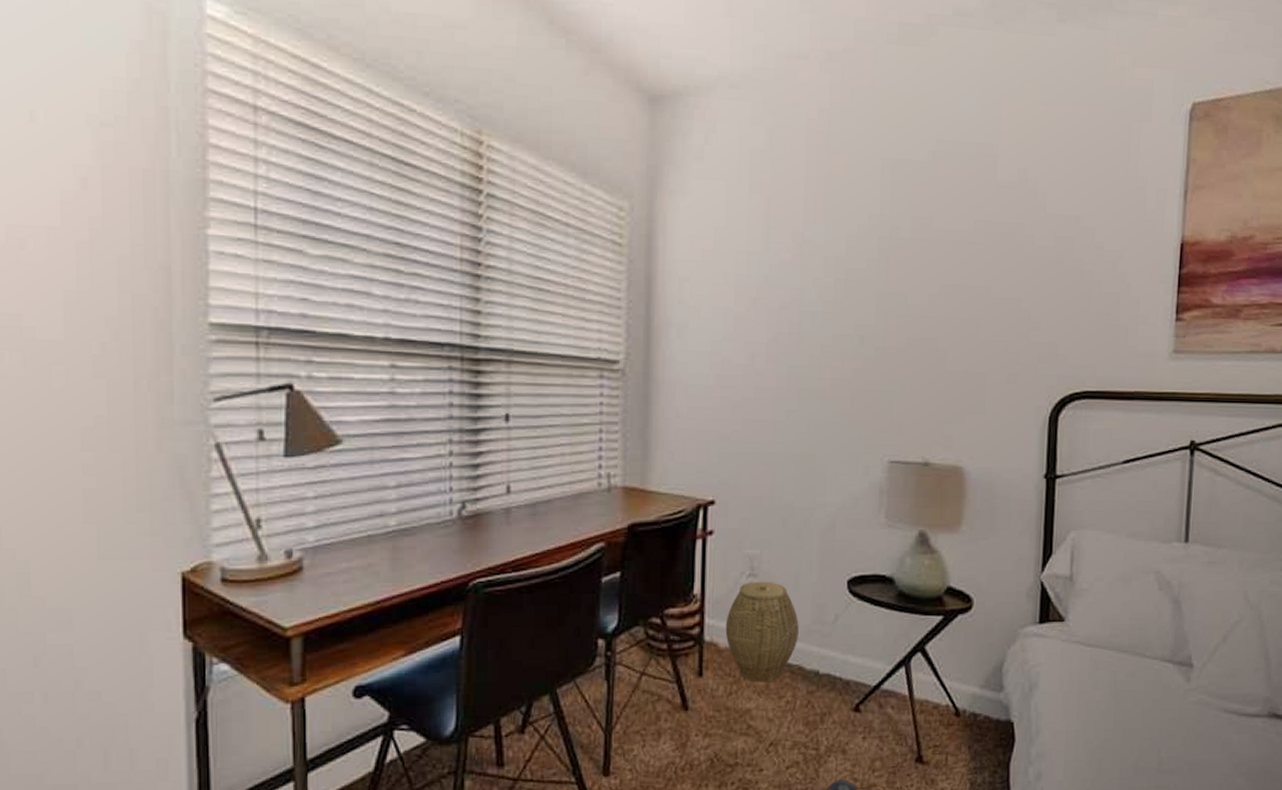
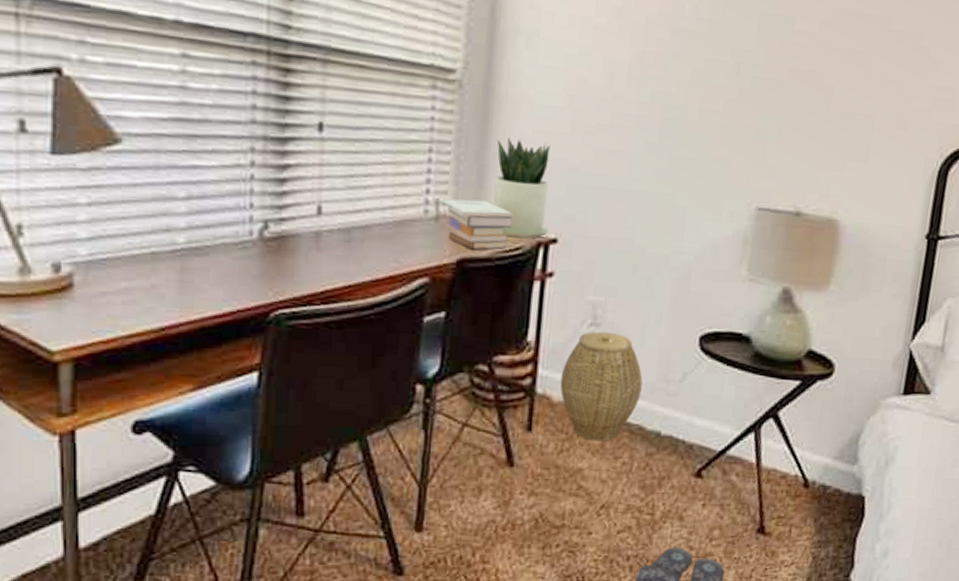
books: none [612,471,675,515] -> present [440,198,513,251]
planter: none [657,414,707,502] -> present [493,137,550,239]

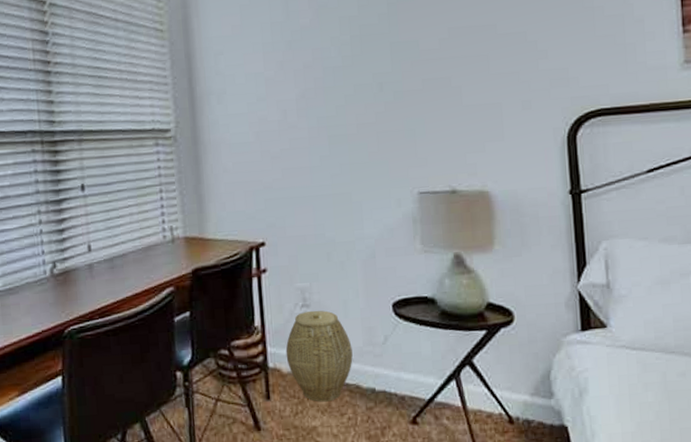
books: present [440,198,513,251] -> none [174,221,229,261]
planter: present [493,137,550,239] -> none [209,171,257,247]

